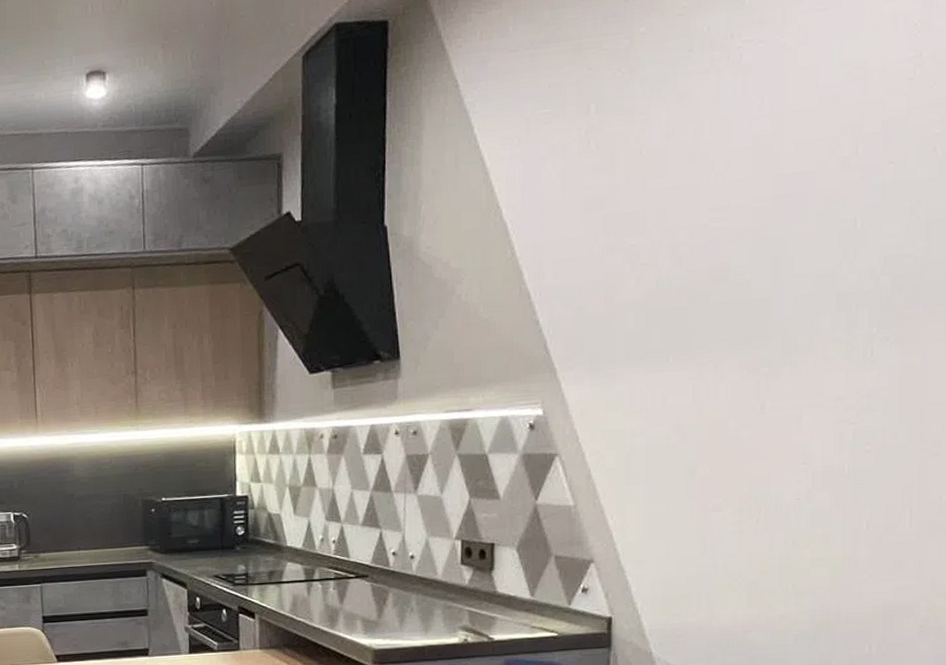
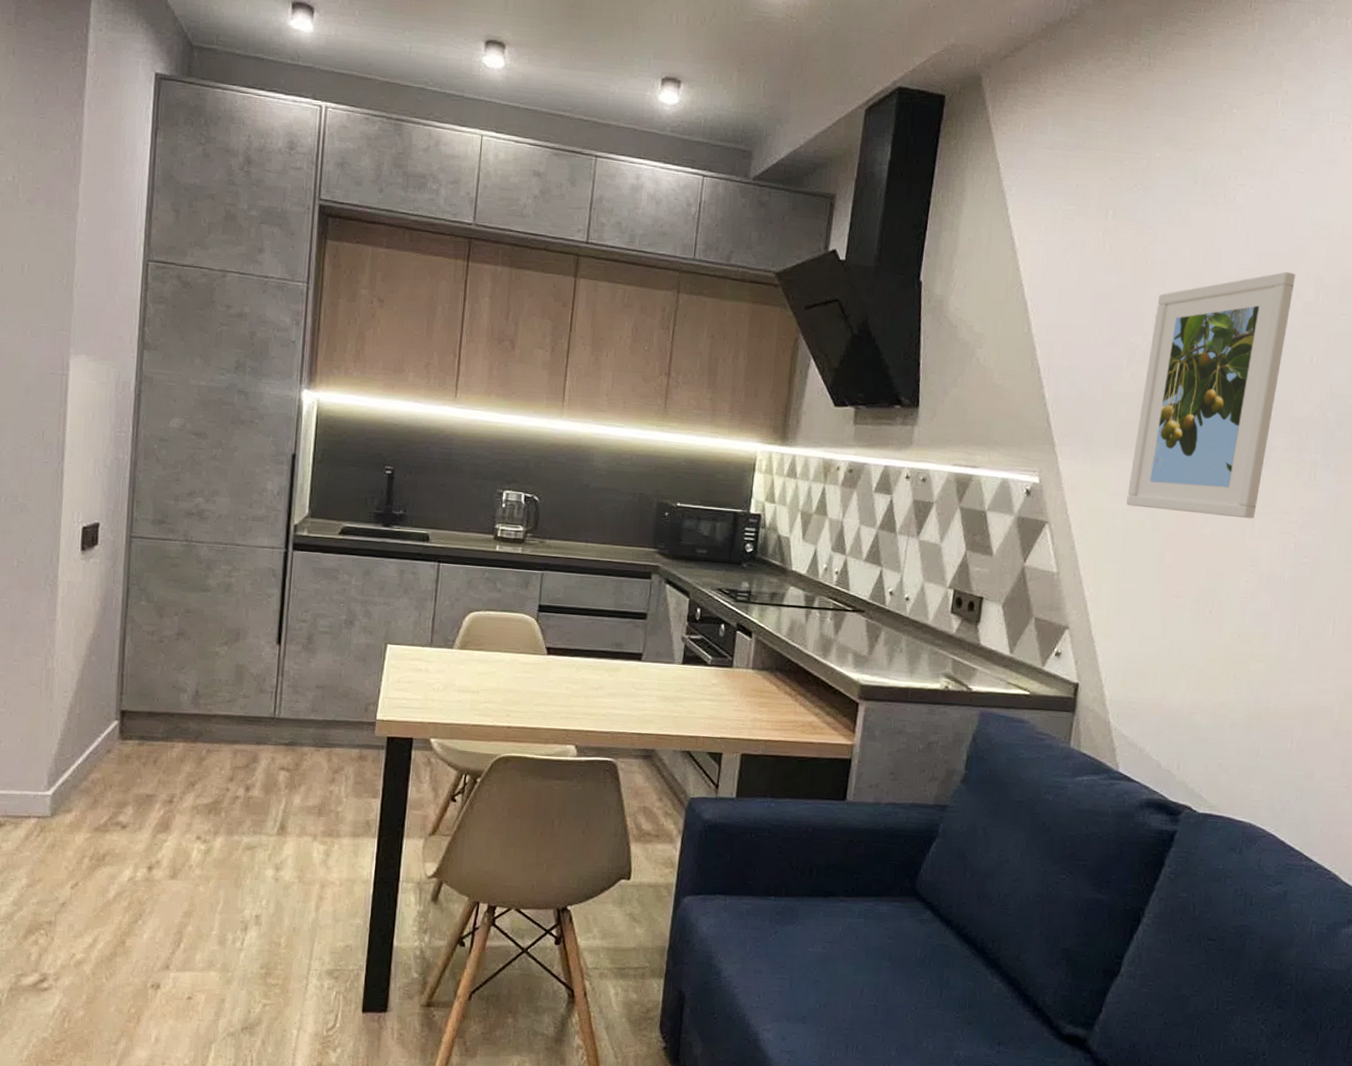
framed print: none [646,128,826,422] -> present [1126,272,1296,519]

